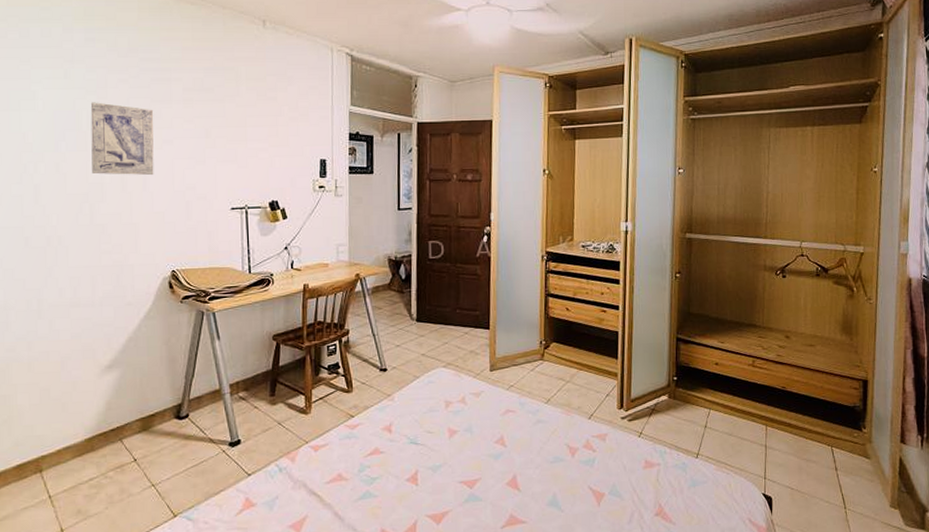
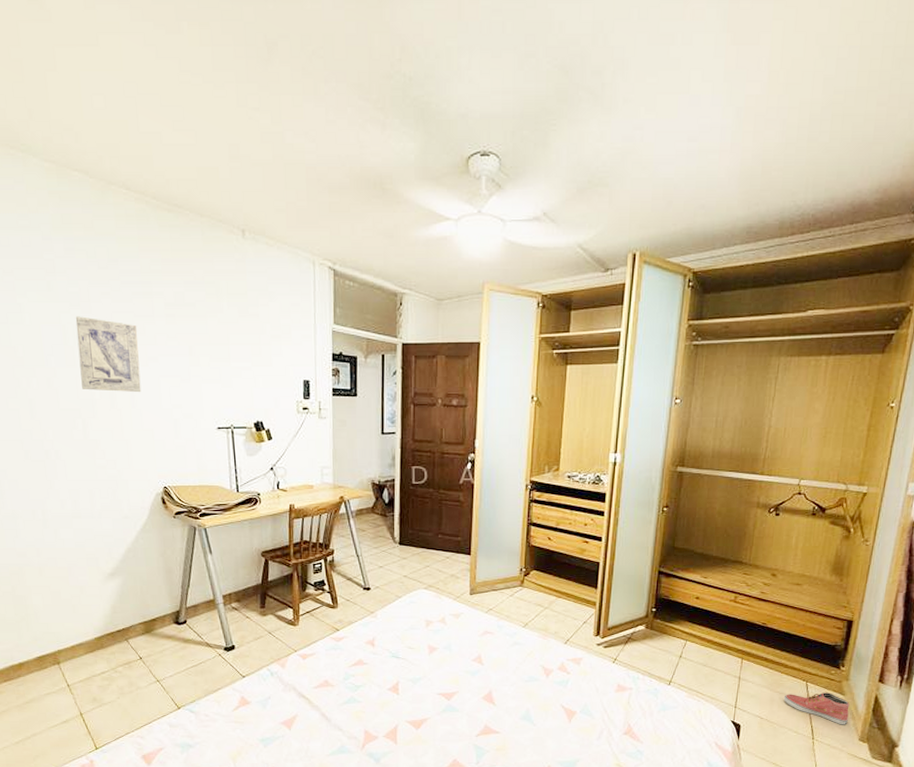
shoe: none [811,457,877,492] -> present [783,693,850,725]

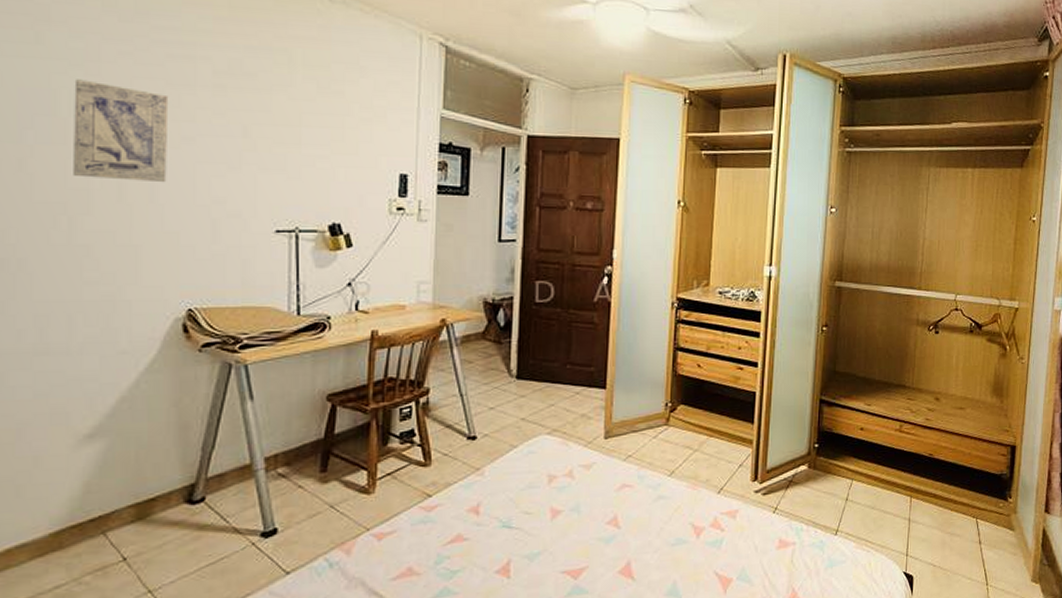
shoe: present [783,693,850,725] -> none [955,529,1020,566]

